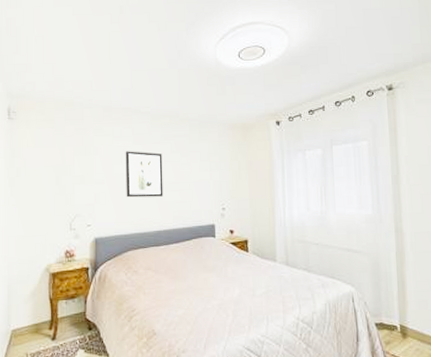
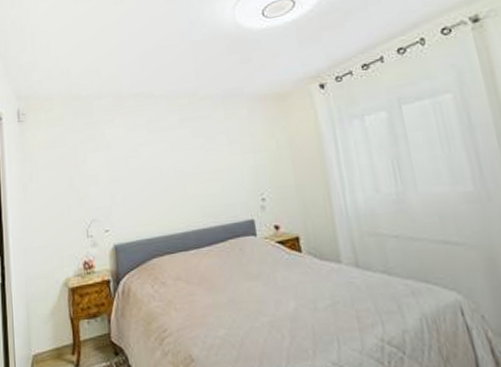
wall art: present [125,151,163,198] -> none [140,140,188,196]

